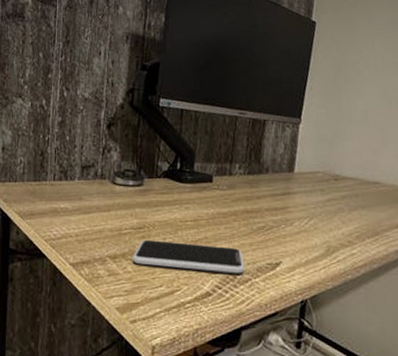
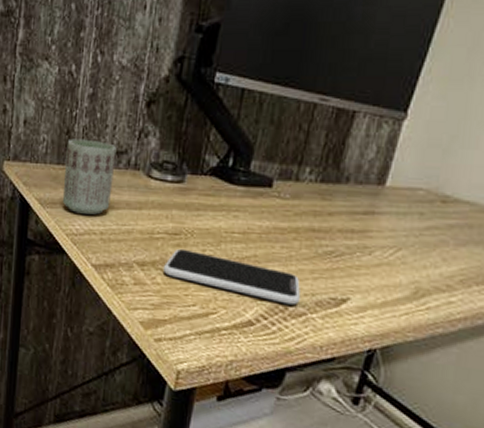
cup: none [40,158,85,221] -> present [62,139,117,215]

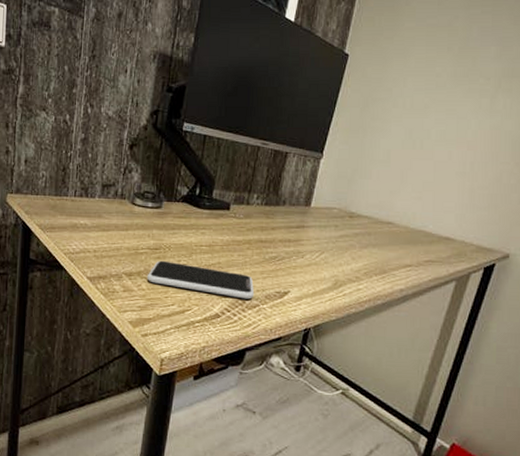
cup: present [62,139,117,215] -> none [60,175,106,236]

